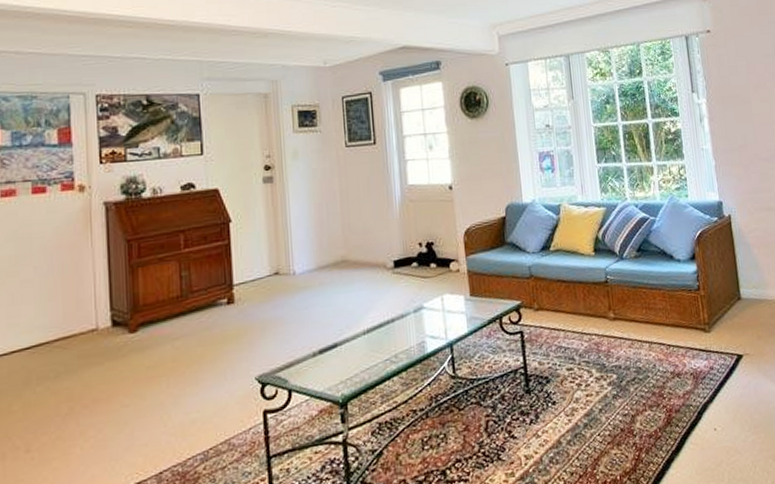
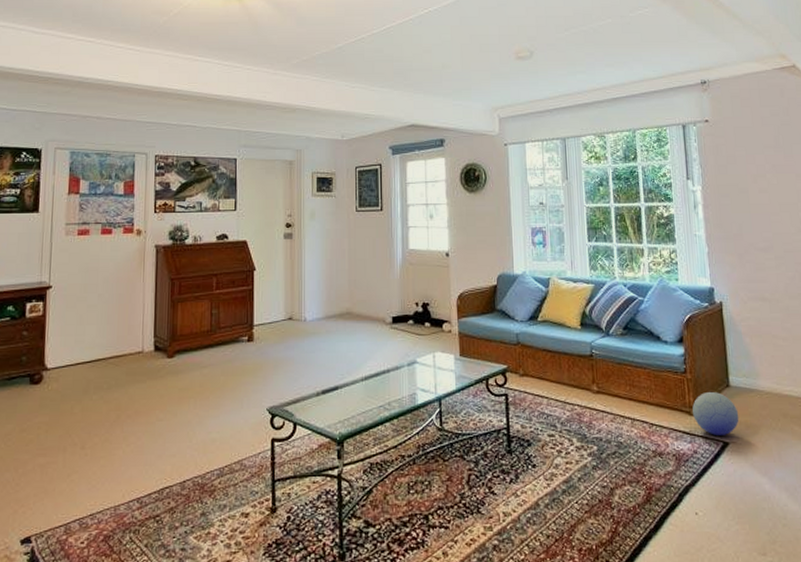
ball: none [707,306,751,350] -> present [692,392,739,435]

